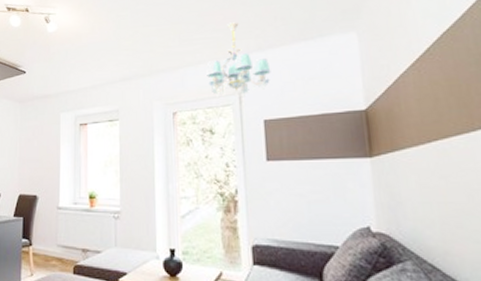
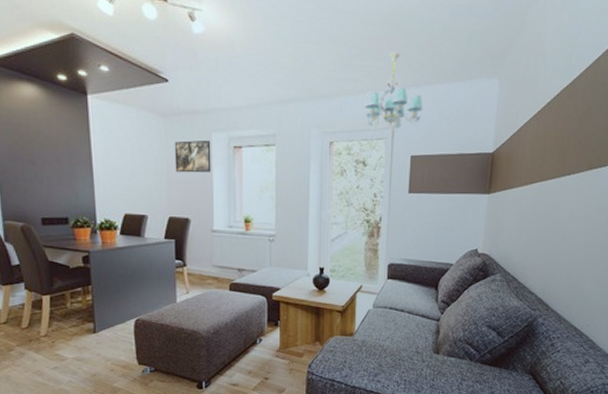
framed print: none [27,120,60,152] -> present [174,140,212,173]

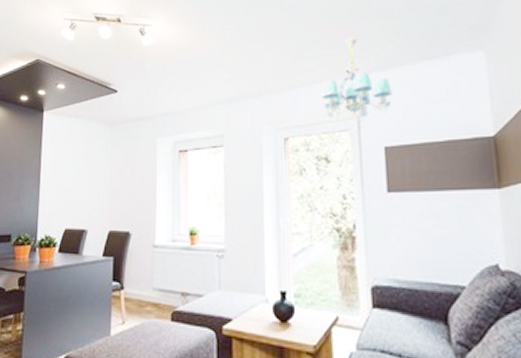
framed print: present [174,140,212,173] -> none [118,145,156,182]

